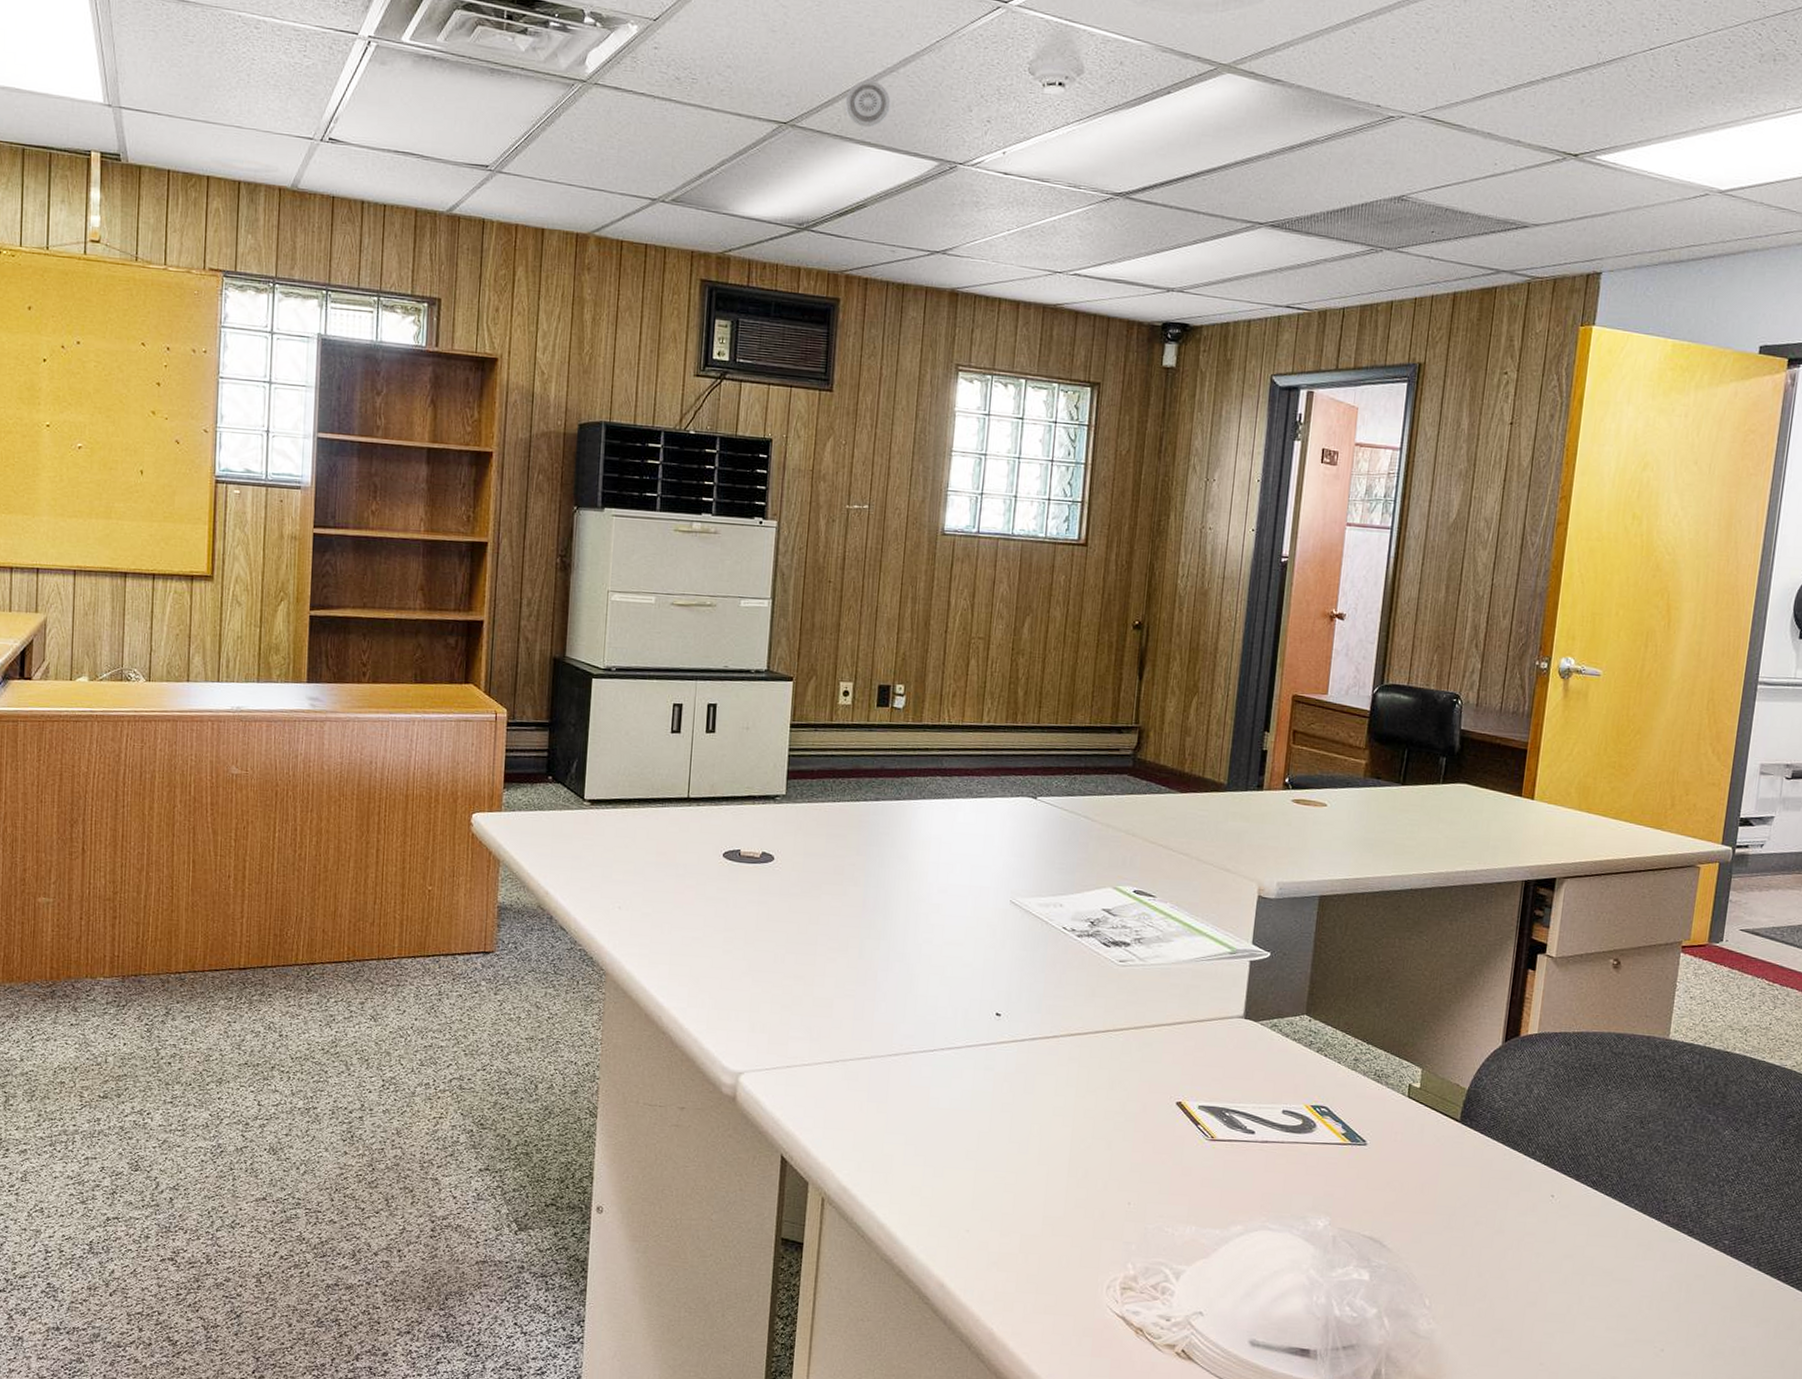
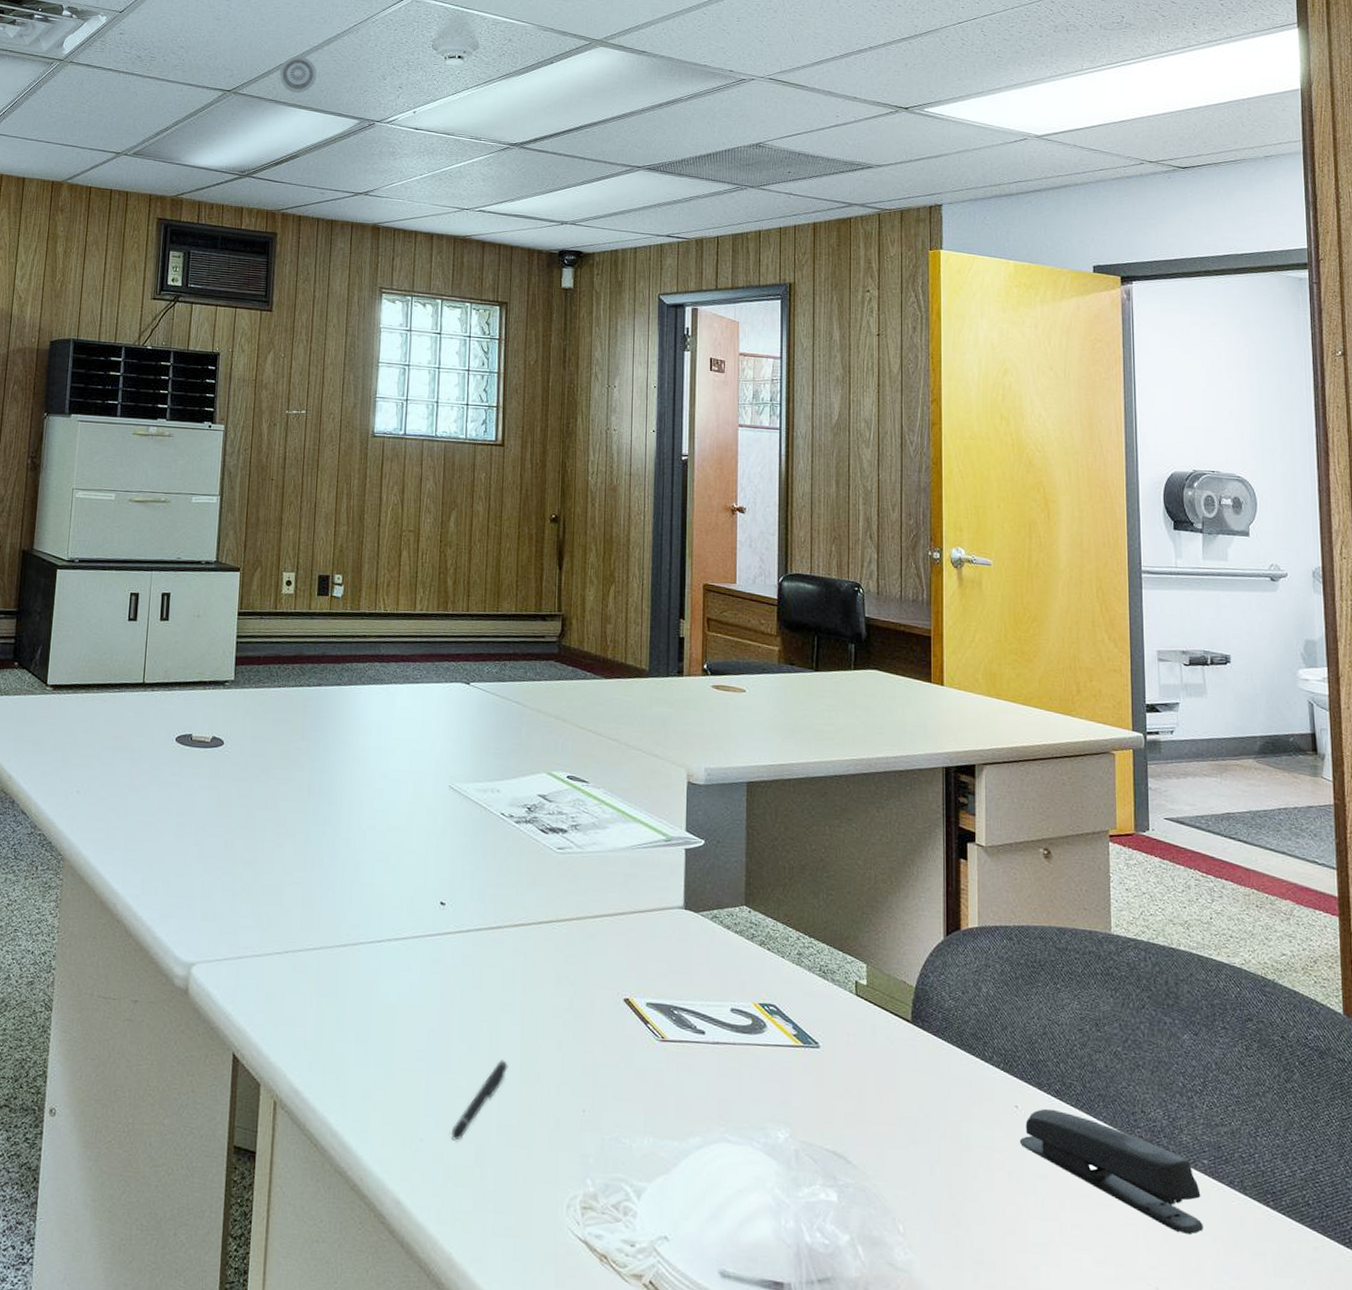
pen: none [998,1159,1057,1231] -> present [452,1060,508,1141]
stapler: none [1550,1197,1717,1304] -> present [1019,1108,1203,1234]

